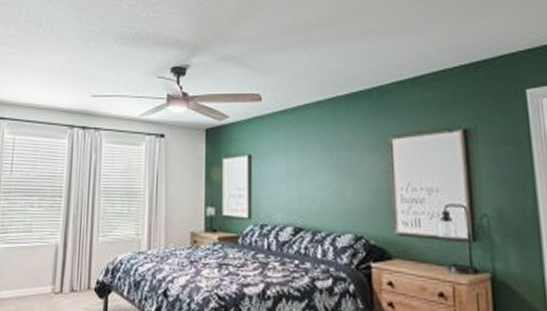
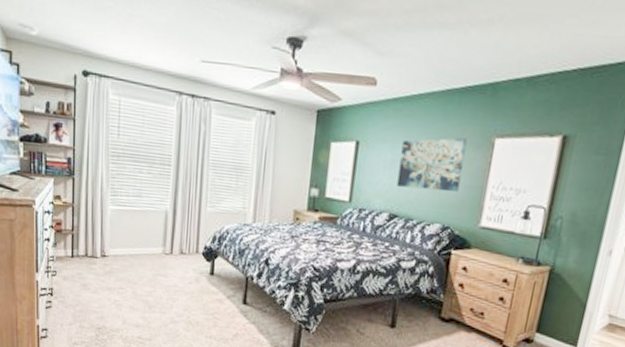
wall art: none [296,142,365,198] -> present [397,137,467,193]

